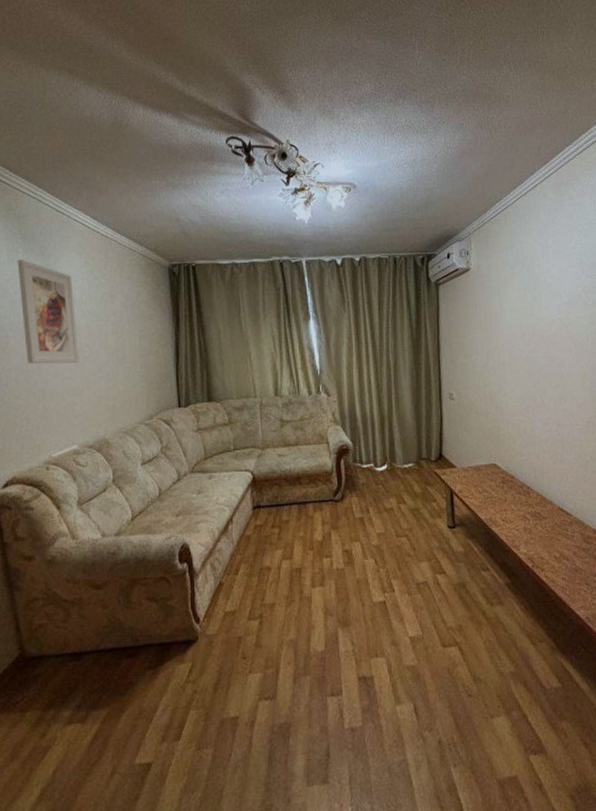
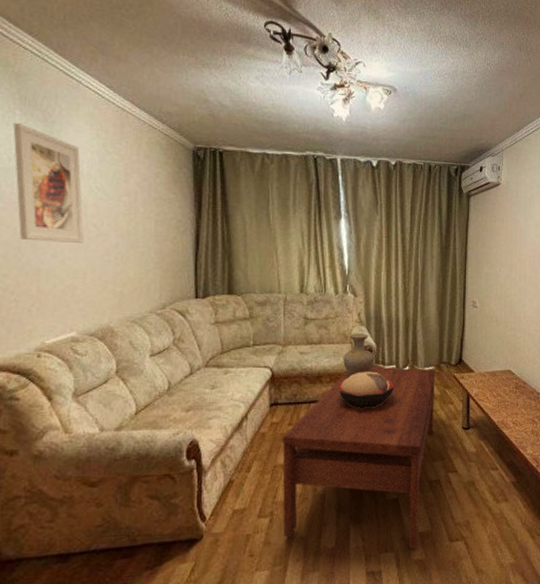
coffee table: none [266,465,418,654] -> present [281,366,436,549]
decorative bowl: none [316,470,375,509] -> present [337,371,395,408]
vase: none [320,433,352,477] -> present [343,333,375,377]

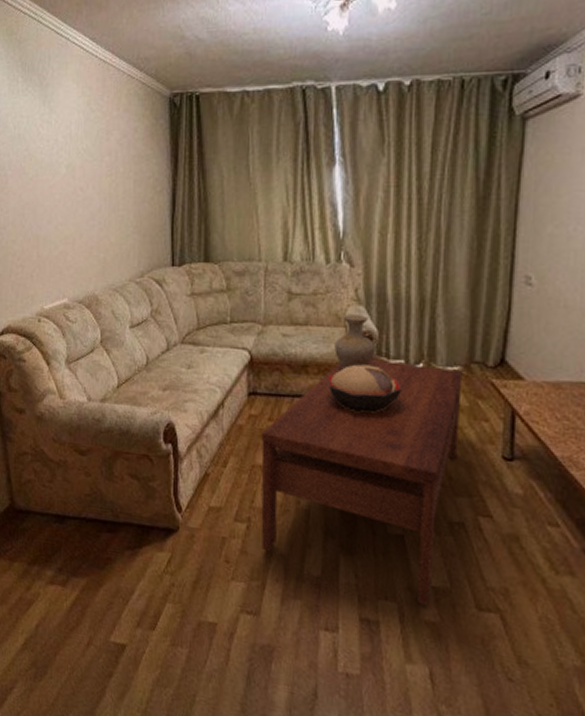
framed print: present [13,123,84,243] -> none [17,91,73,208]

